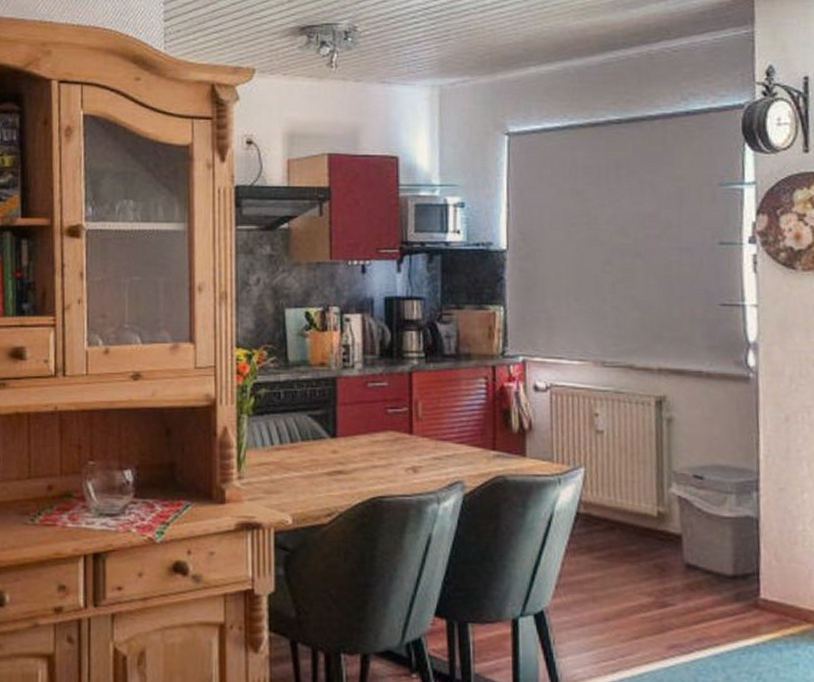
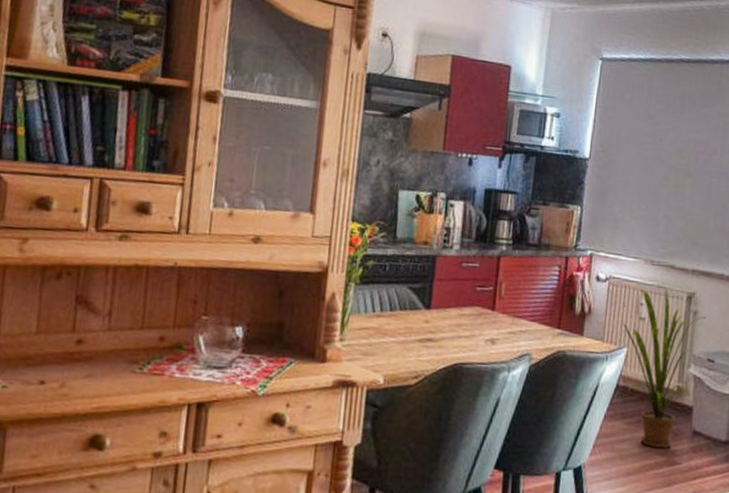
house plant: none [571,389,685,587] -> present [621,285,706,449]

